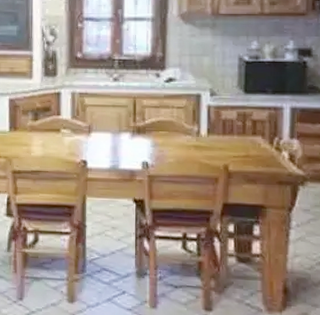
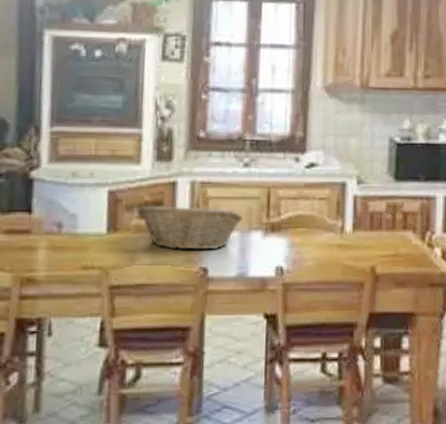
fruit basket: none [31,110,114,147] -> present [137,204,244,250]

